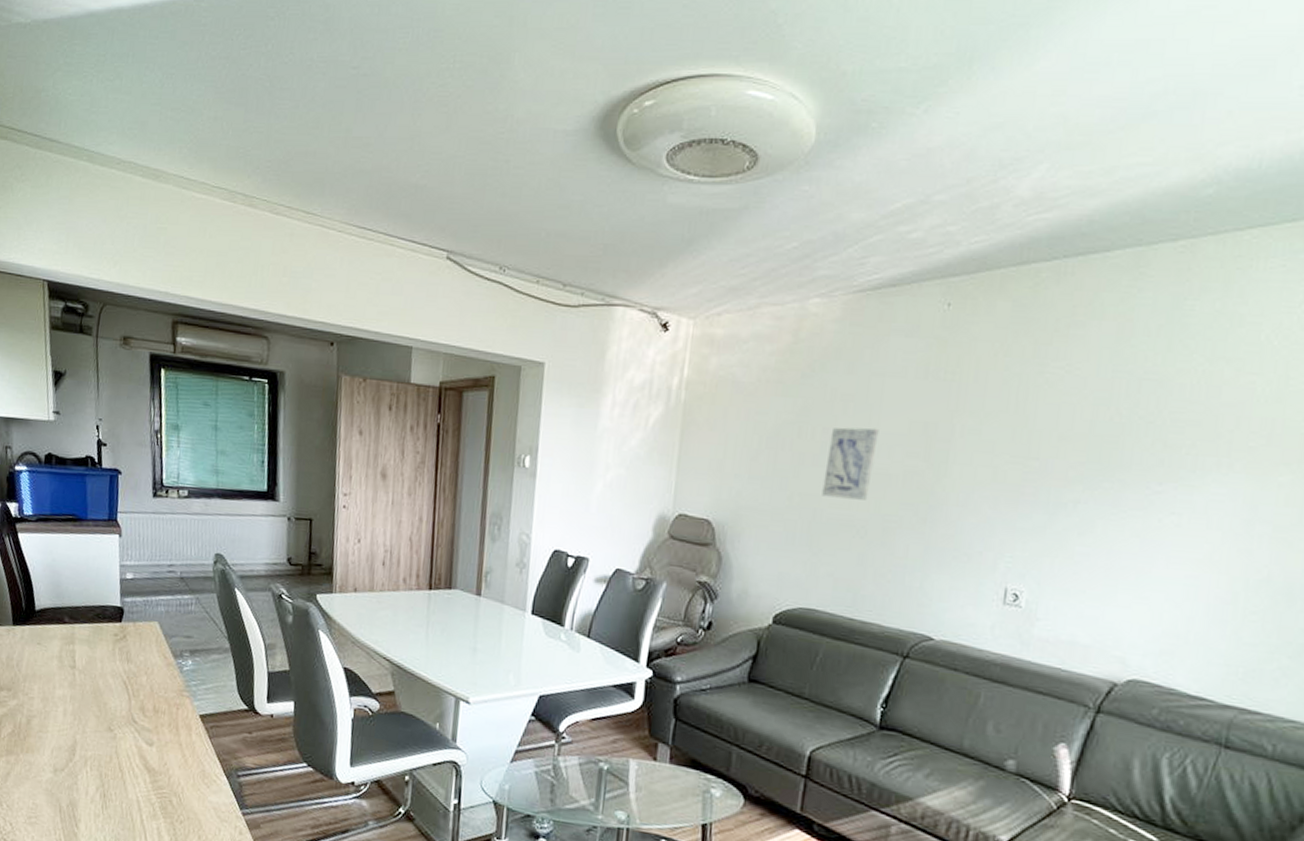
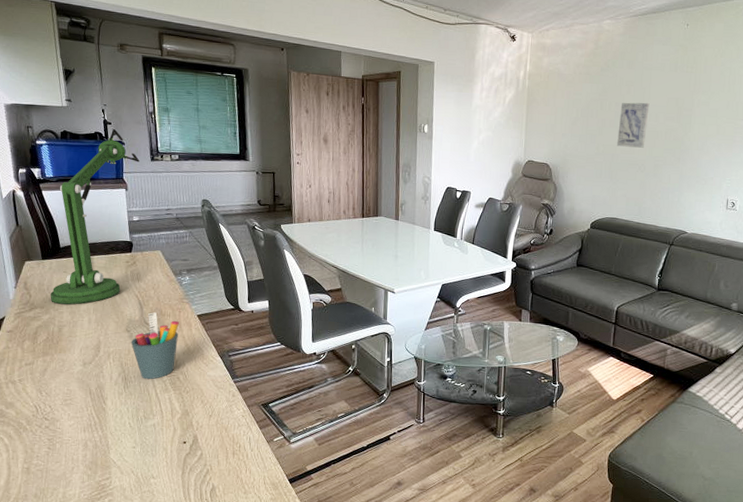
desk lamp: none [19,451,139,689] -> present [50,128,140,305]
pen holder: none [113,706,177,800] -> present [131,312,180,380]

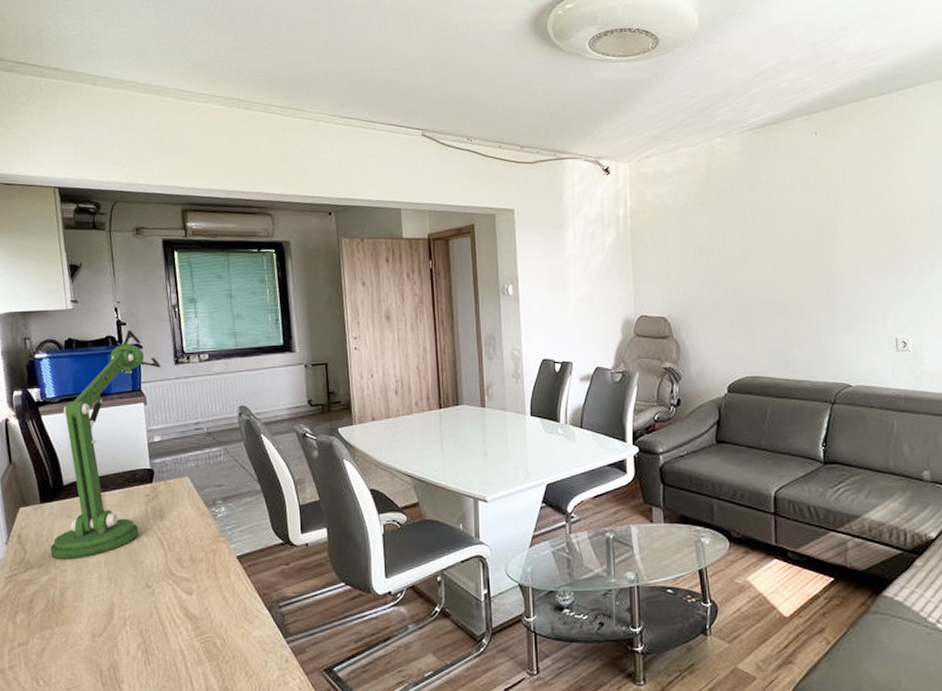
pen holder: present [131,312,180,380] -> none [152,558,215,650]
wall art: present [617,102,650,148] -> none [747,230,783,287]

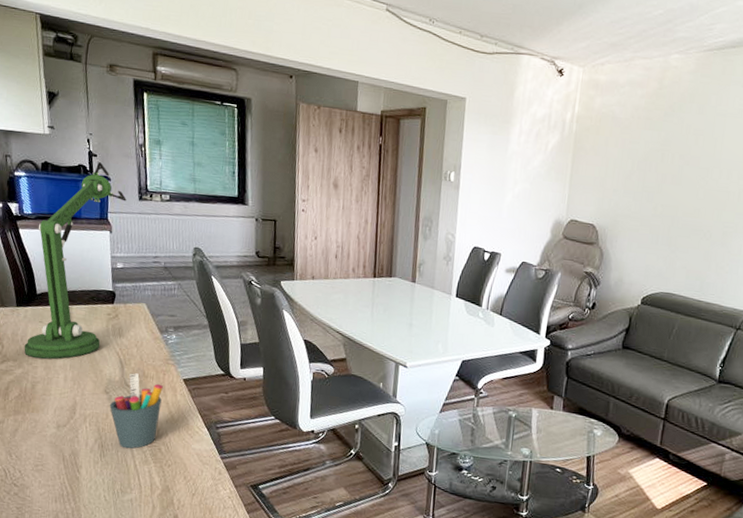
pen holder: none [152,558,215,650] -> present [109,373,164,449]

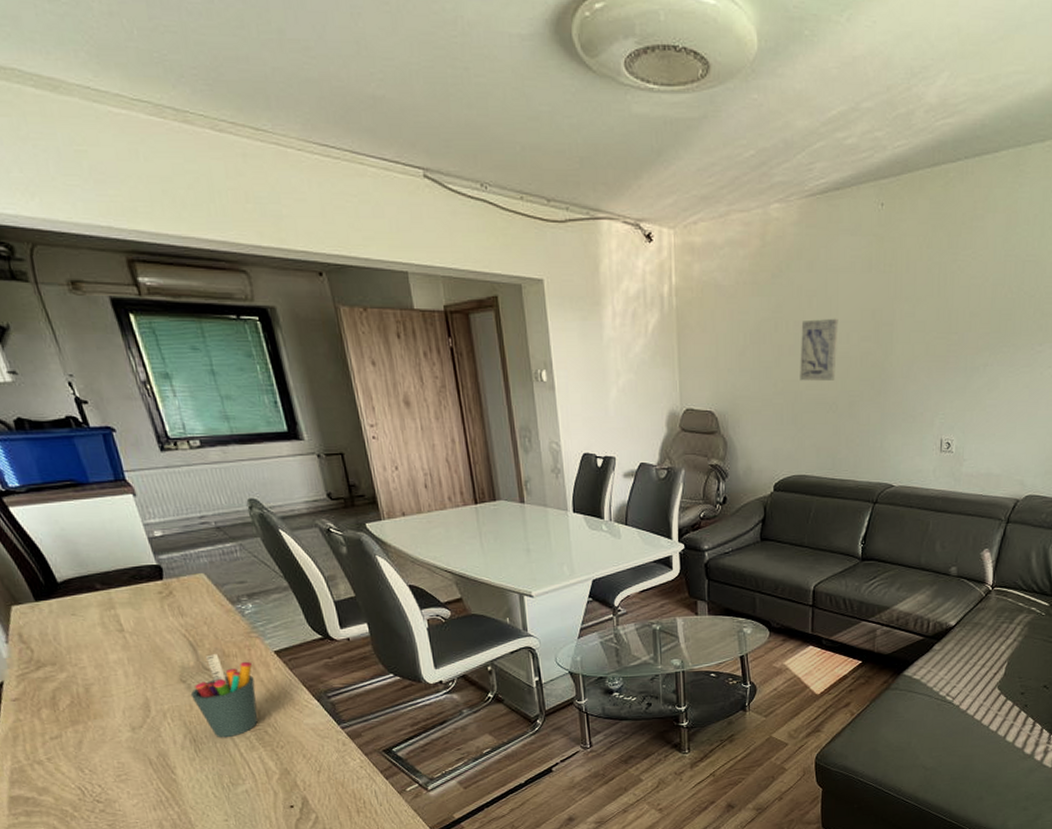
desk lamp: present [24,161,126,360] -> none [33,408,160,658]
wall art: none [678,155,722,211] -> present [800,318,838,381]

